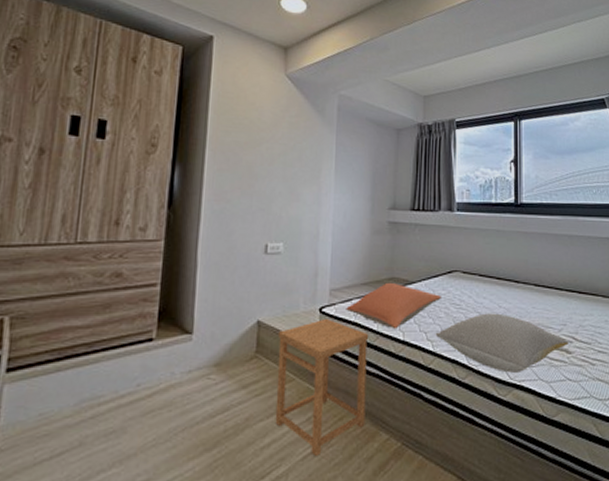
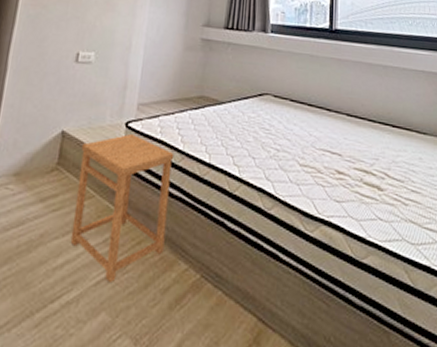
pillow: present [346,282,442,330] -> none [152,100,252,151]
pillow: present [435,313,568,373] -> none [242,140,380,207]

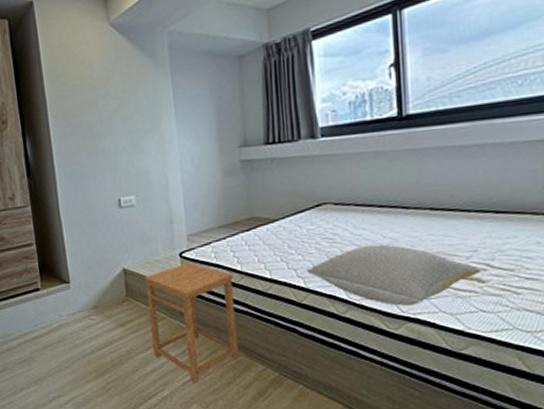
pillow: none [242,140,380,207] -> present [306,244,481,306]

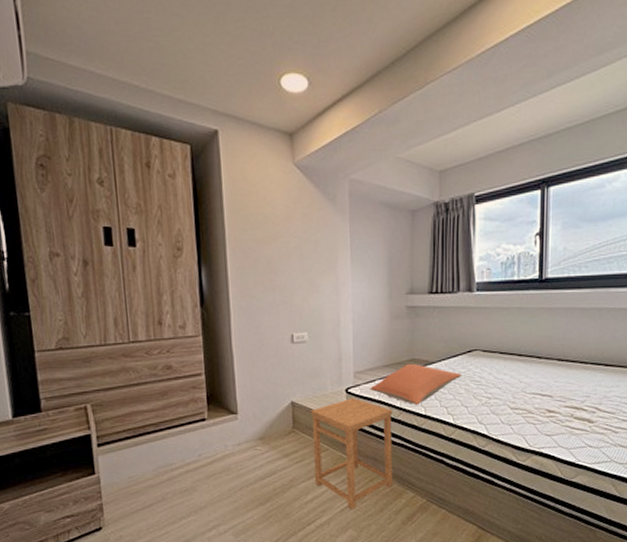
pillow: none [206,222,312,269] -> present [370,363,462,406]
pillow: present [306,244,481,306] -> none [455,388,591,441]

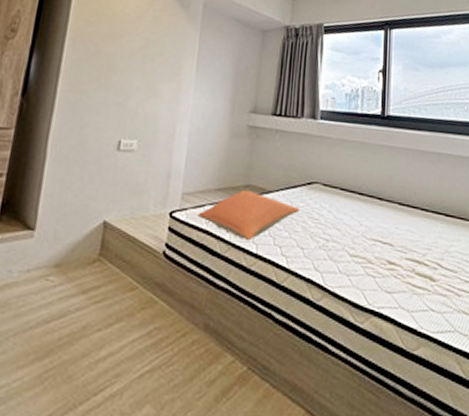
side table: present [310,397,393,509] -> none [113,223,220,374]

